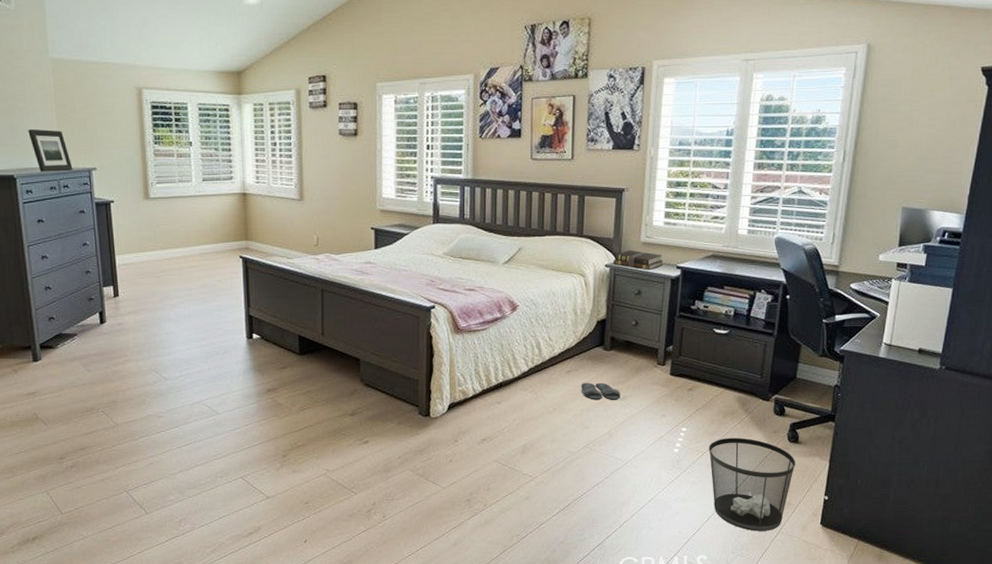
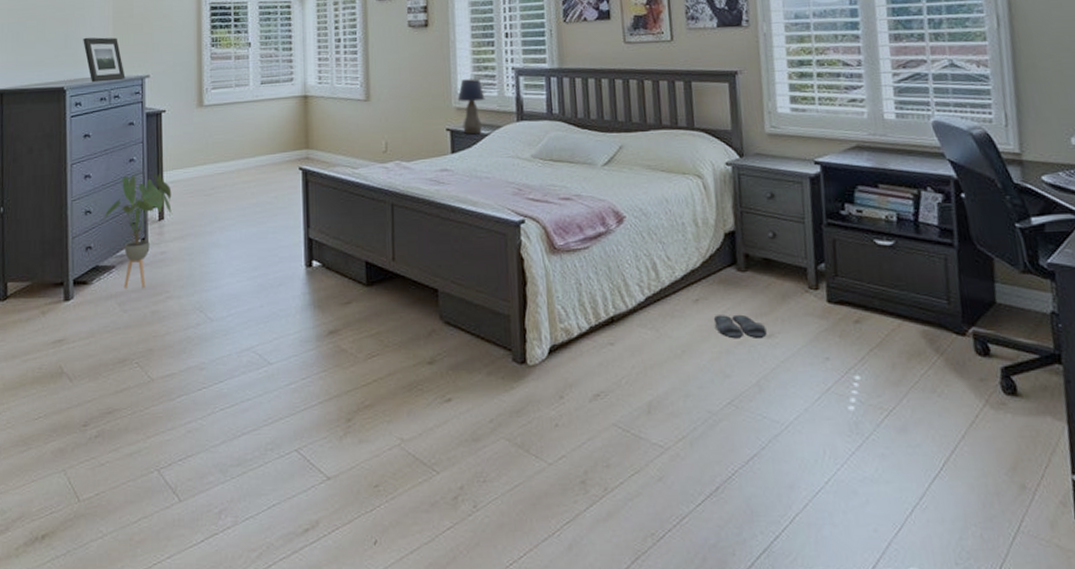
house plant: none [62,257,126,352] -> present [103,173,172,288]
table lamp: none [381,184,406,234] -> present [457,78,485,135]
bible: present [614,250,664,271] -> none [735,143,797,168]
waste bin: present [708,437,796,531] -> none [894,388,1021,530]

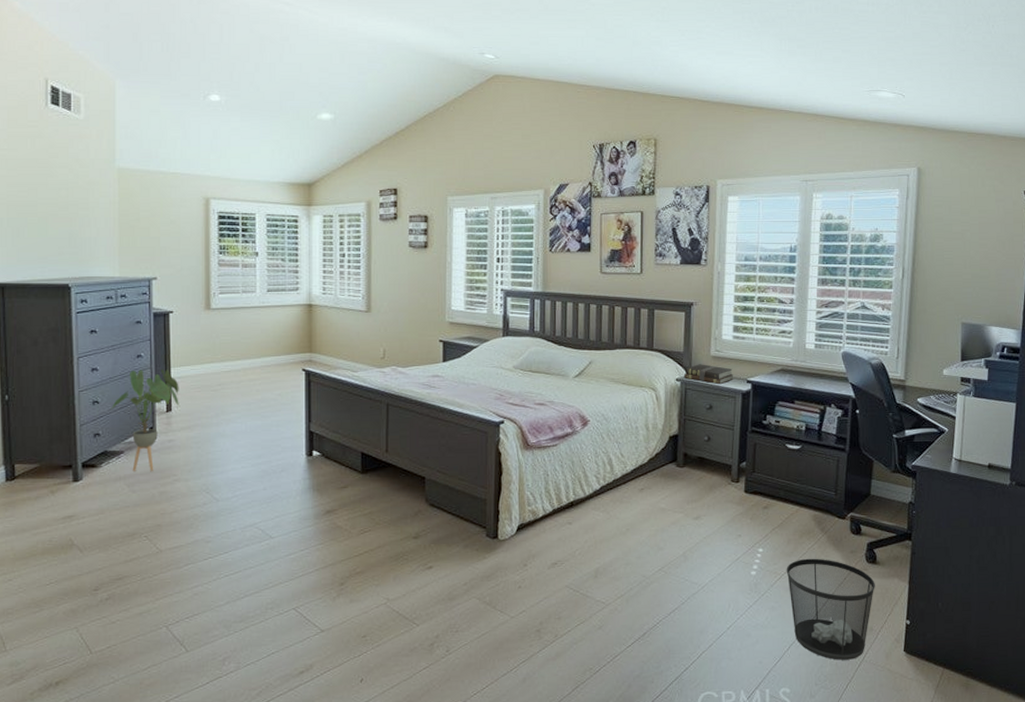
picture frame: present [83,37,126,83] -> none [88,237,132,281]
table lamp: present [457,78,485,135] -> none [451,296,476,346]
slippers: present [714,314,767,339] -> none [654,501,695,520]
bible: none [735,143,797,168] -> present [684,364,734,385]
waste bin: none [894,388,1021,530] -> present [786,558,875,660]

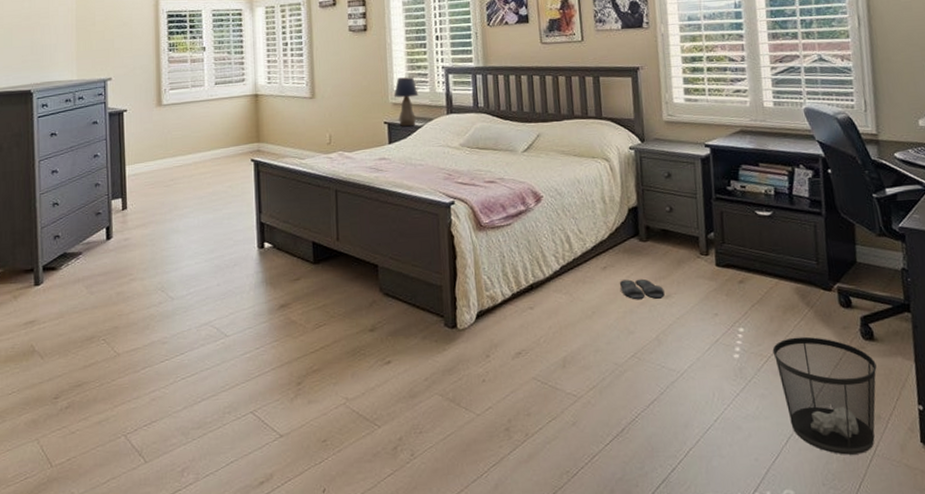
house plant: present [110,369,179,471] -> none [69,167,134,273]
table lamp: none [451,296,476,346] -> present [393,76,419,127]
slippers: none [654,501,695,520] -> present [620,278,665,300]
bible: present [684,364,734,385] -> none [637,130,690,151]

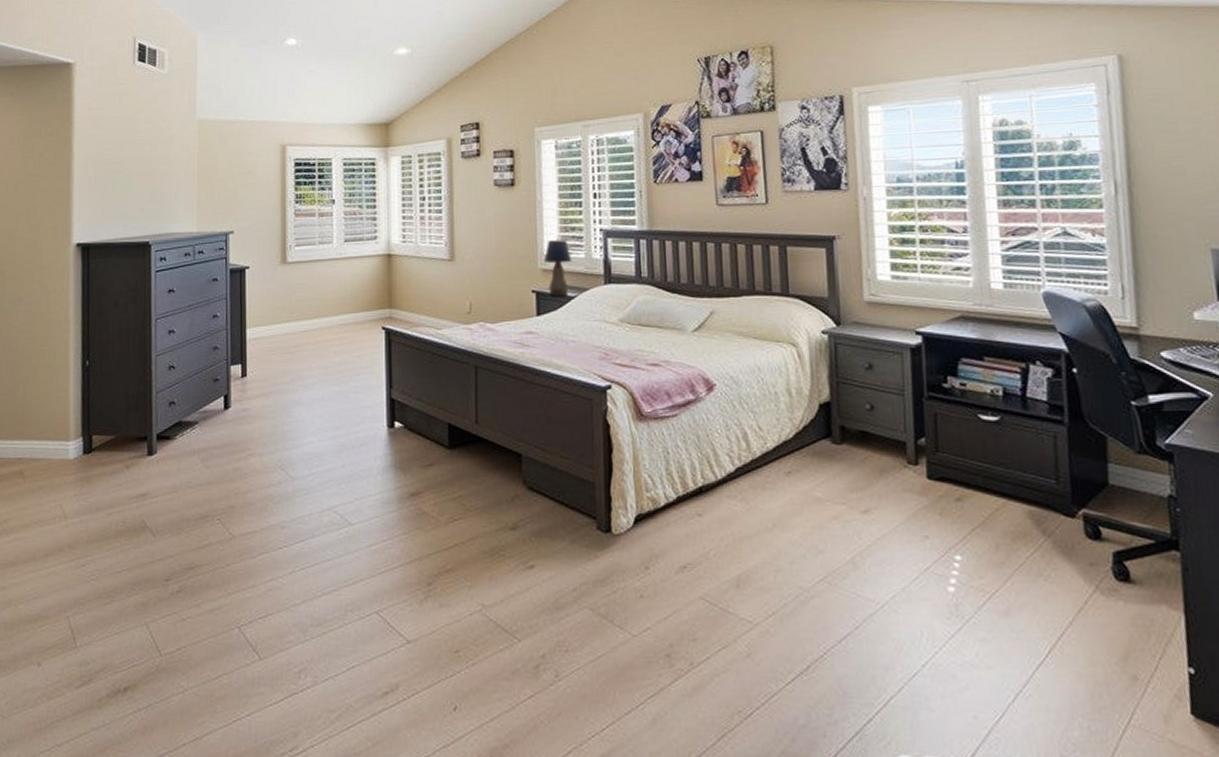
slippers: present [620,278,665,300] -> none [807,488,863,514]
waste bin: present [772,336,877,455] -> none [997,571,1134,722]

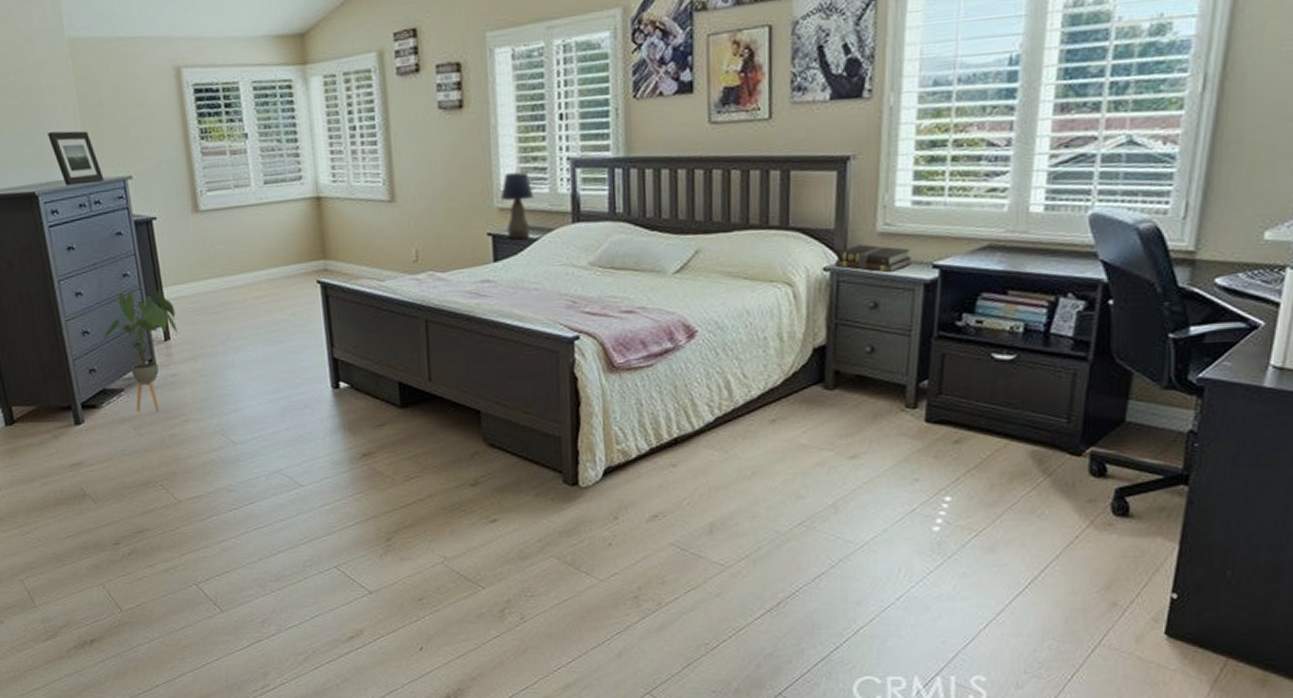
picture frame: none [168,192,210,238] -> present [47,131,105,186]
house plant: none [186,330,255,444] -> present [102,289,178,412]
bible: none [832,312,897,338] -> present [836,244,912,273]

